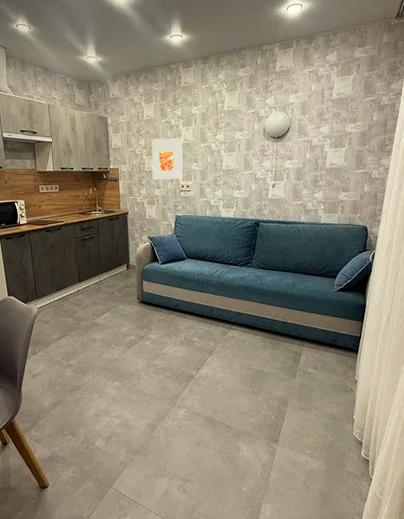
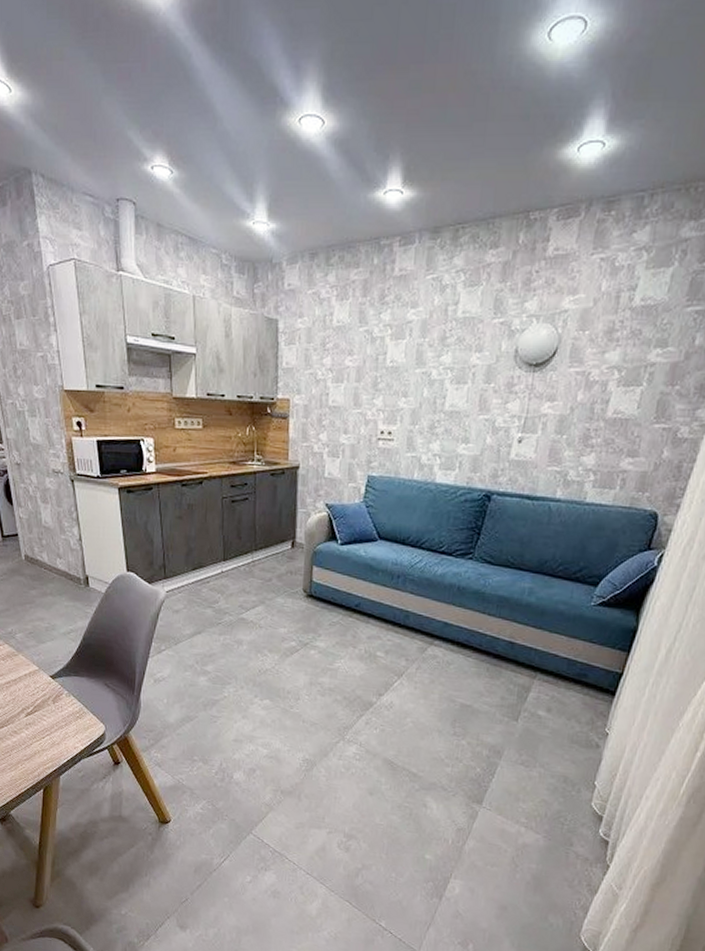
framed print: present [152,138,183,180] -> none [338,357,388,422]

